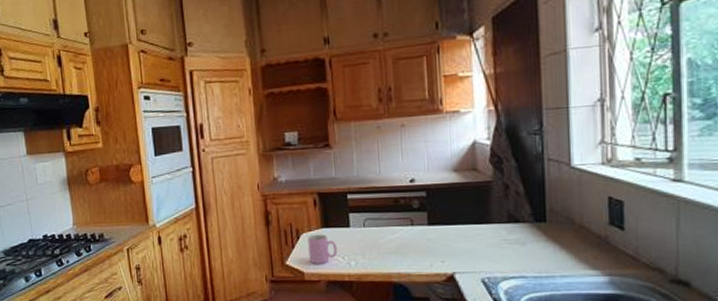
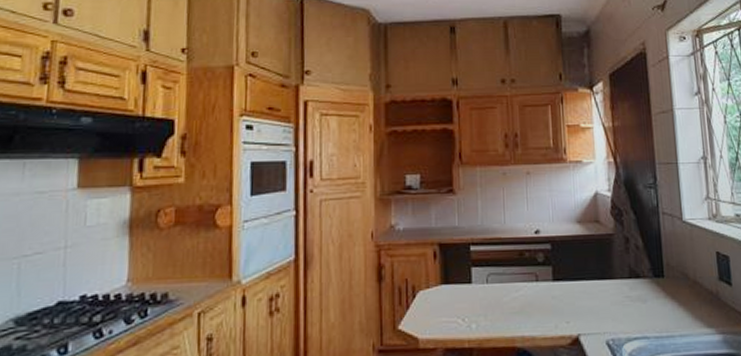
cup: present [308,234,338,264] -> none [425,291,458,328]

